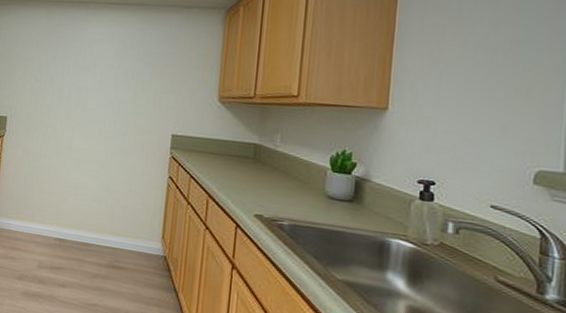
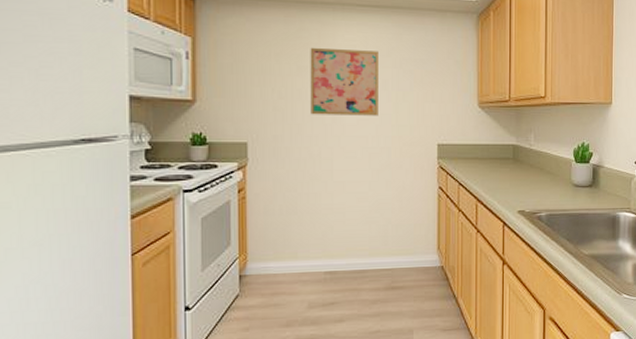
wall art: none [59,40,123,103] -> present [310,48,378,116]

